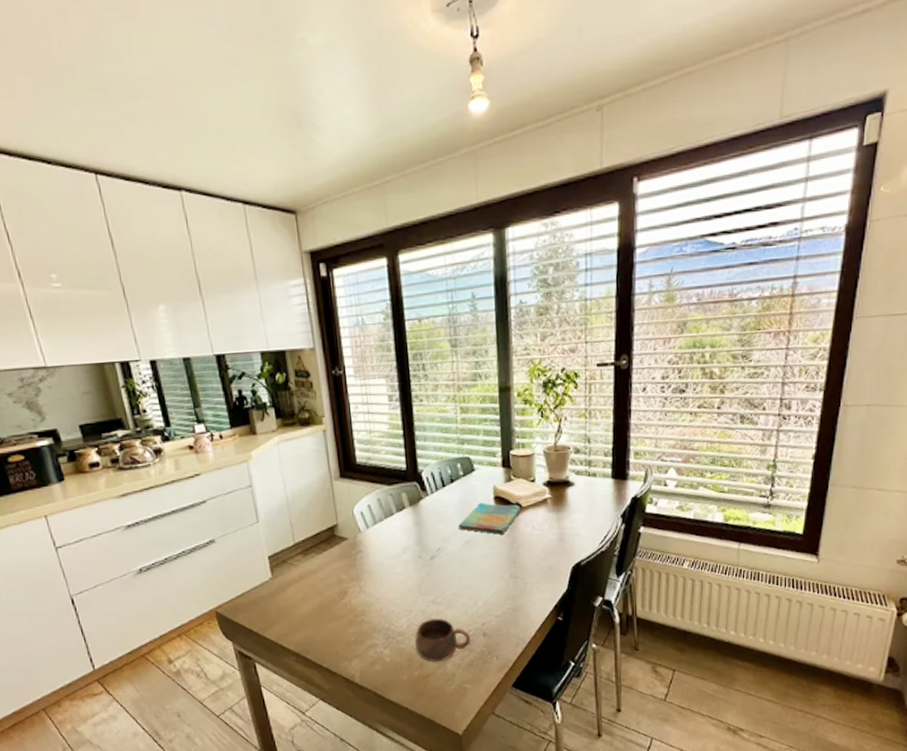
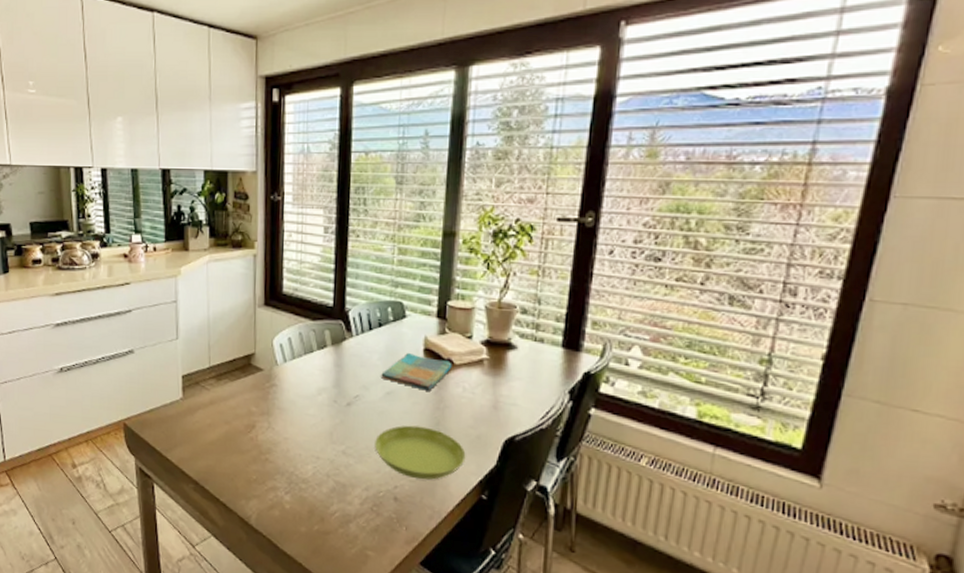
cup: present [415,618,470,662] -> none [319,470,379,520]
saucer: none [460,566,541,614] -> present [375,425,466,480]

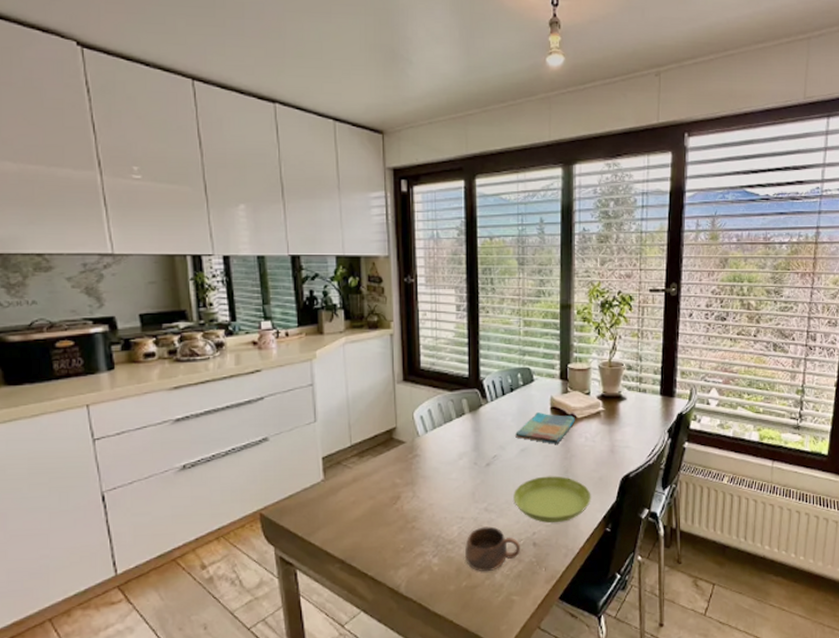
cup: none [319,470,379,520] -> present [465,526,520,572]

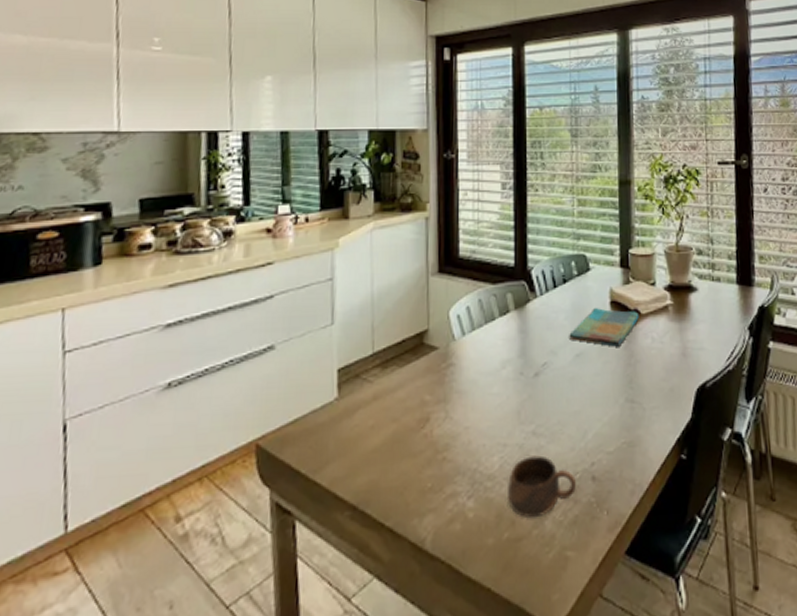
saucer: present [513,476,591,524] -> none [567,387,662,450]

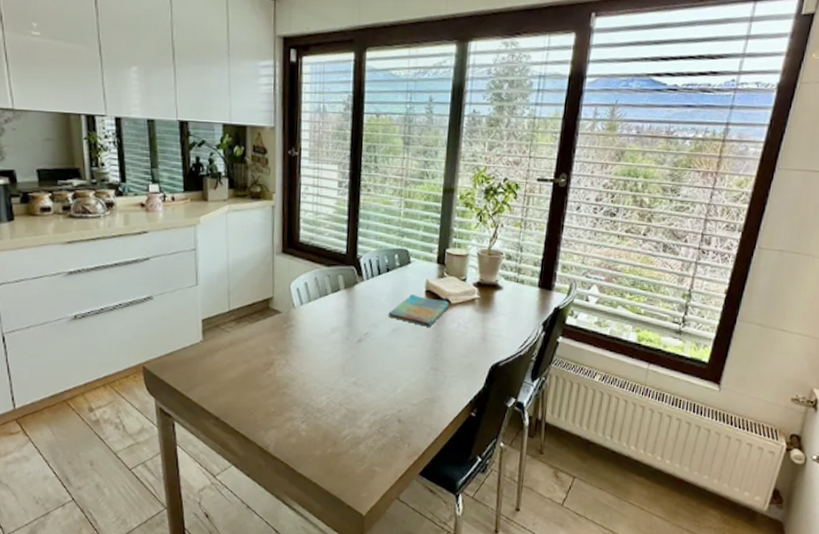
cup: present [508,455,576,519] -> none [332,399,385,442]

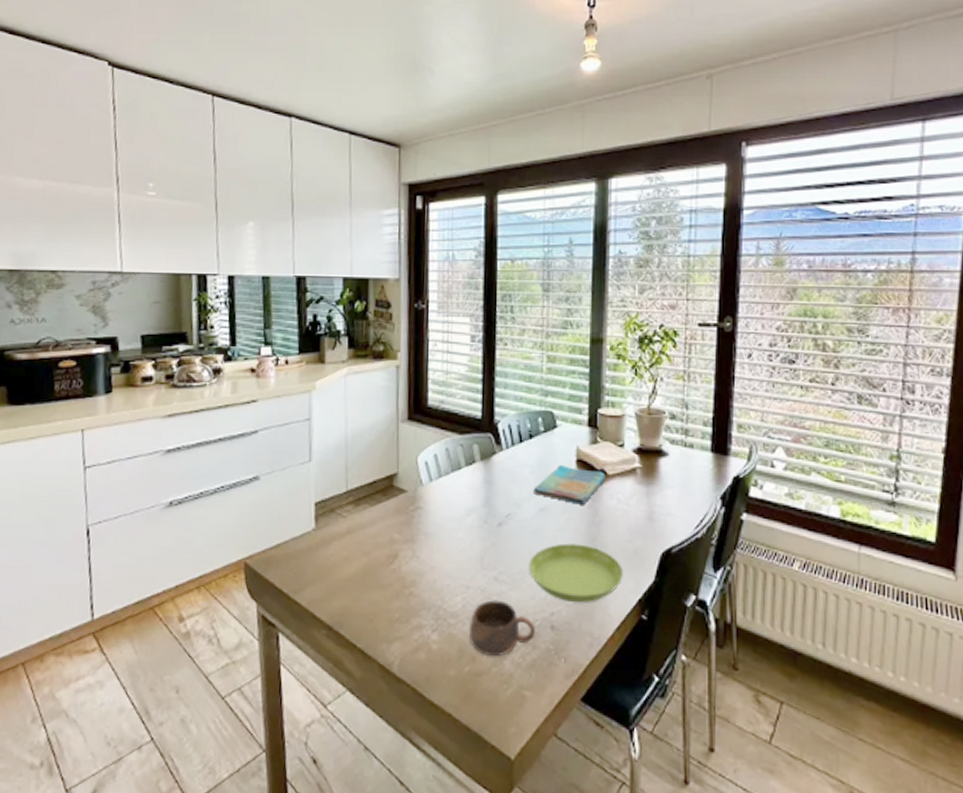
cup: none [332,399,385,442] -> present [469,600,535,657]
saucer: none [382,357,459,403] -> present [529,543,624,604]

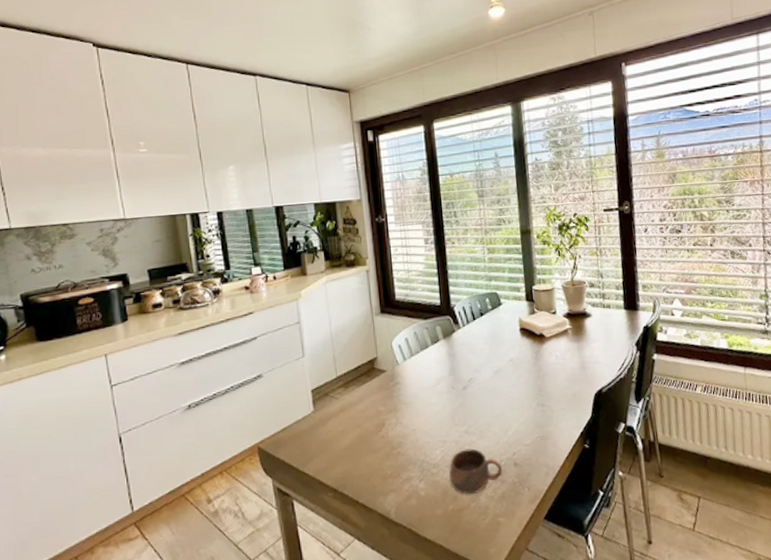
saucer: present [529,543,624,604] -> none [491,395,567,443]
dish towel: present [533,464,605,505] -> none [488,333,544,364]

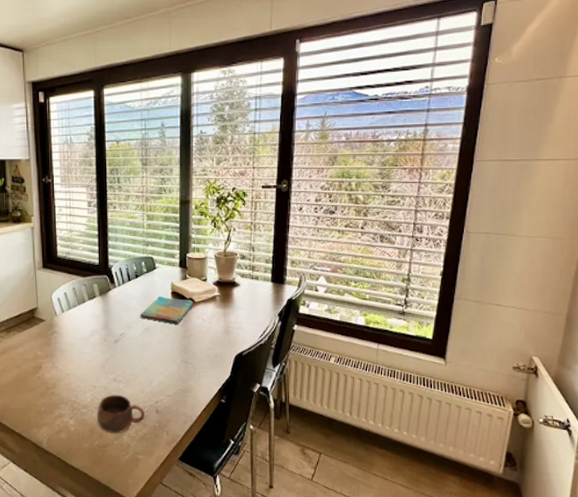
dish towel: none [488,333,544,364] -> present [140,295,193,324]

